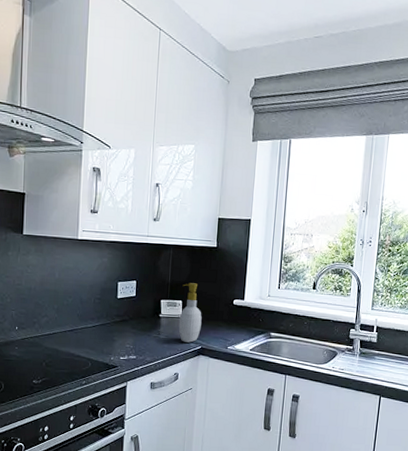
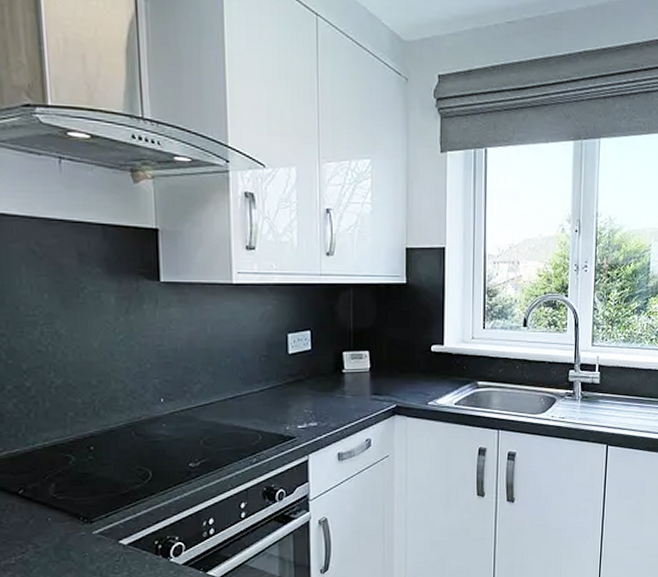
soap bottle: present [178,283,202,343] -> none [367,329,394,401]

